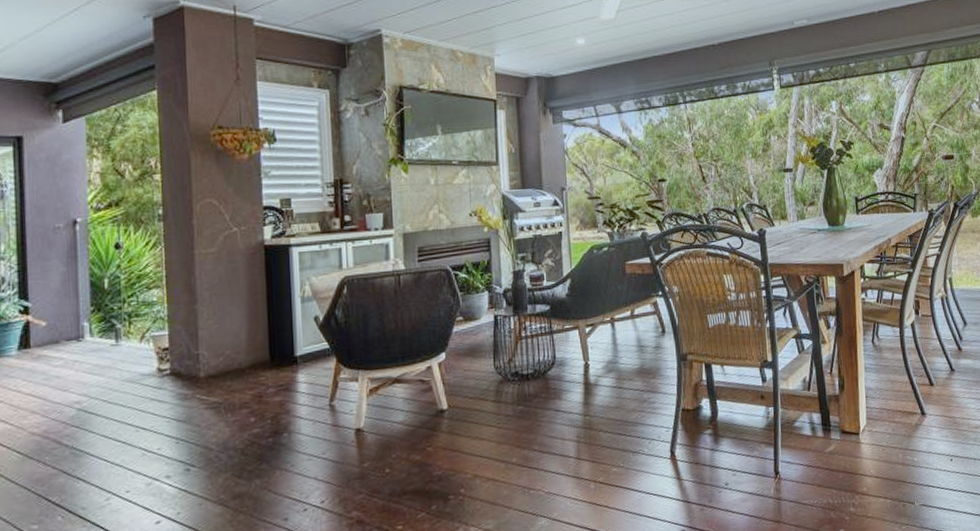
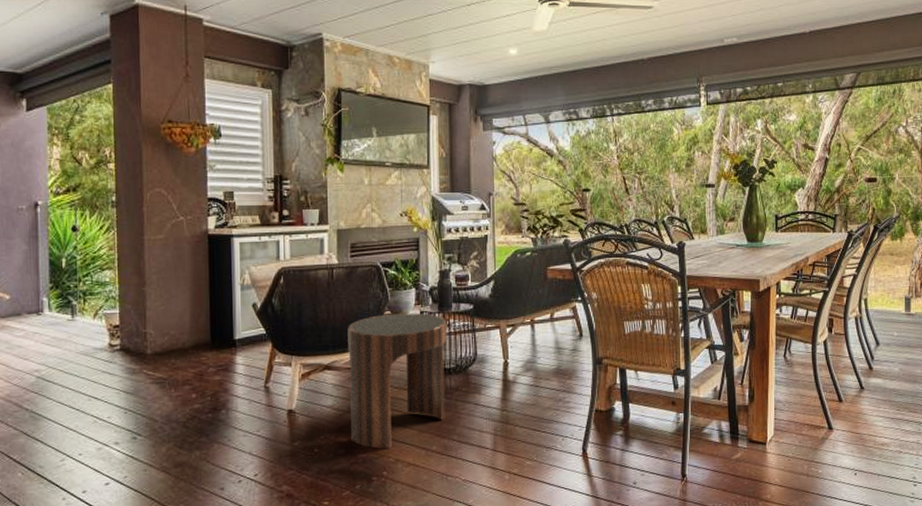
side table: none [417,317,525,465] -> present [348,313,448,450]

